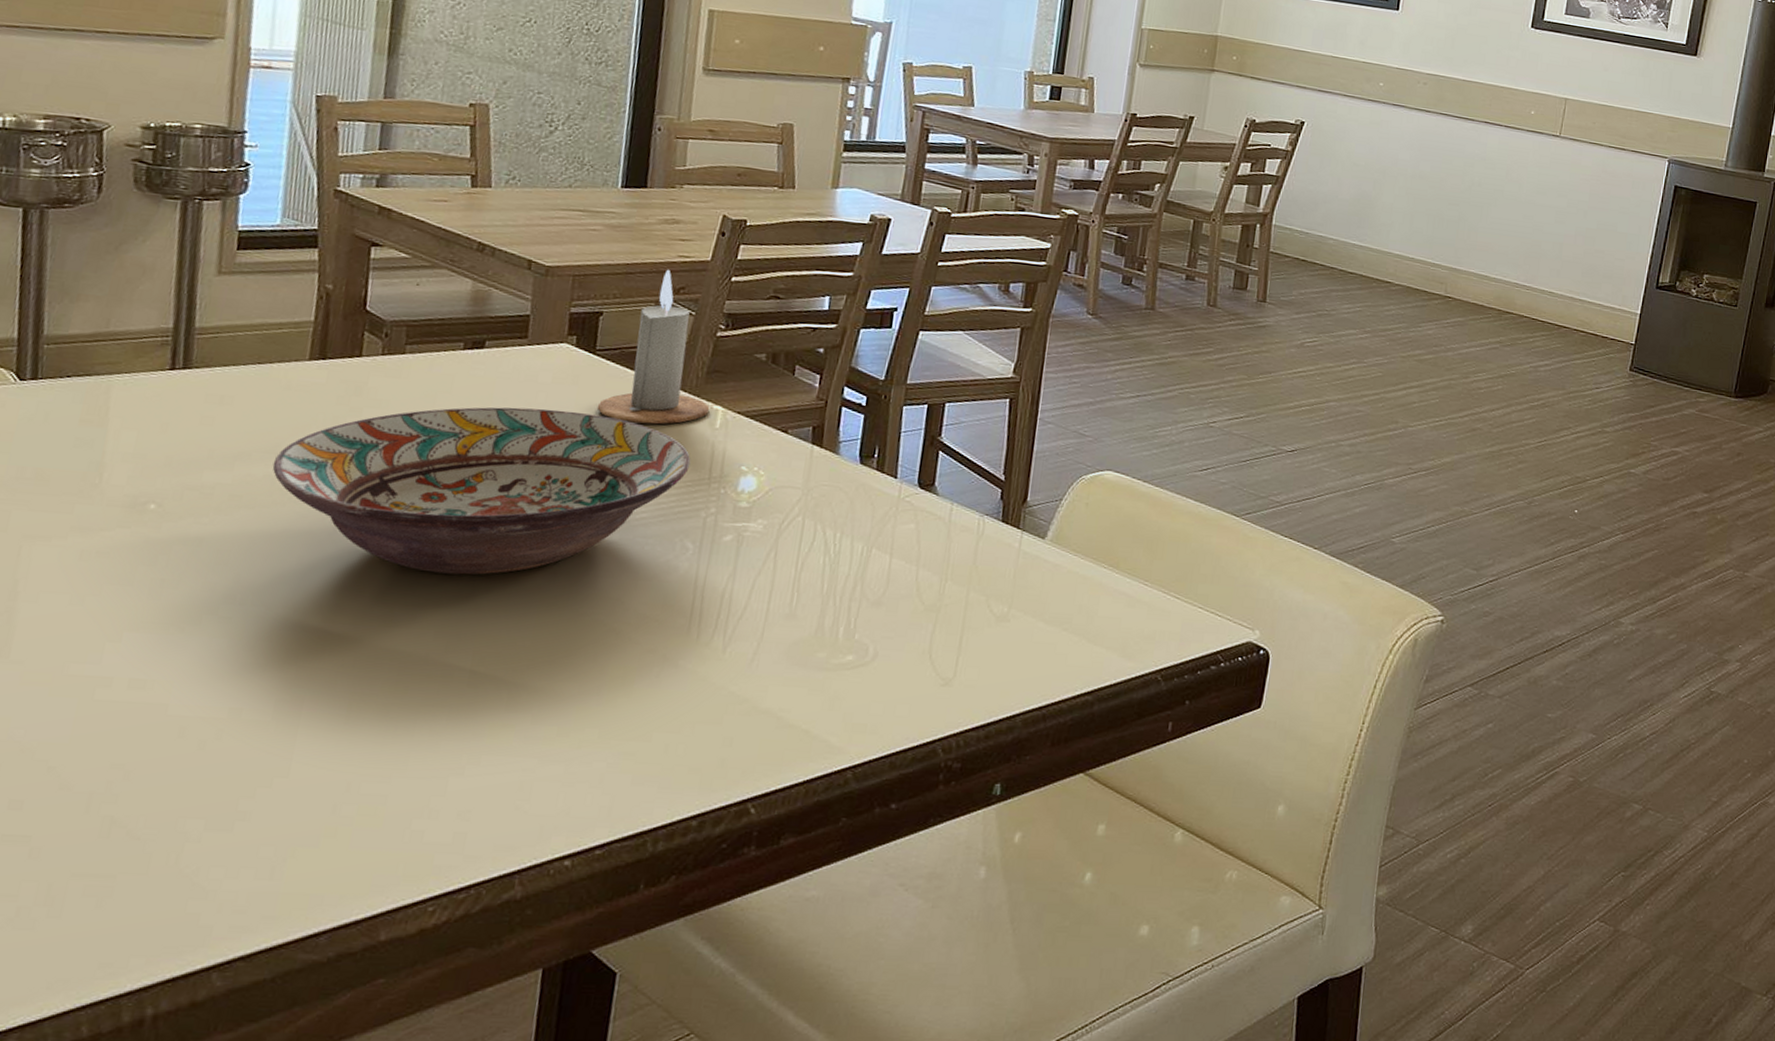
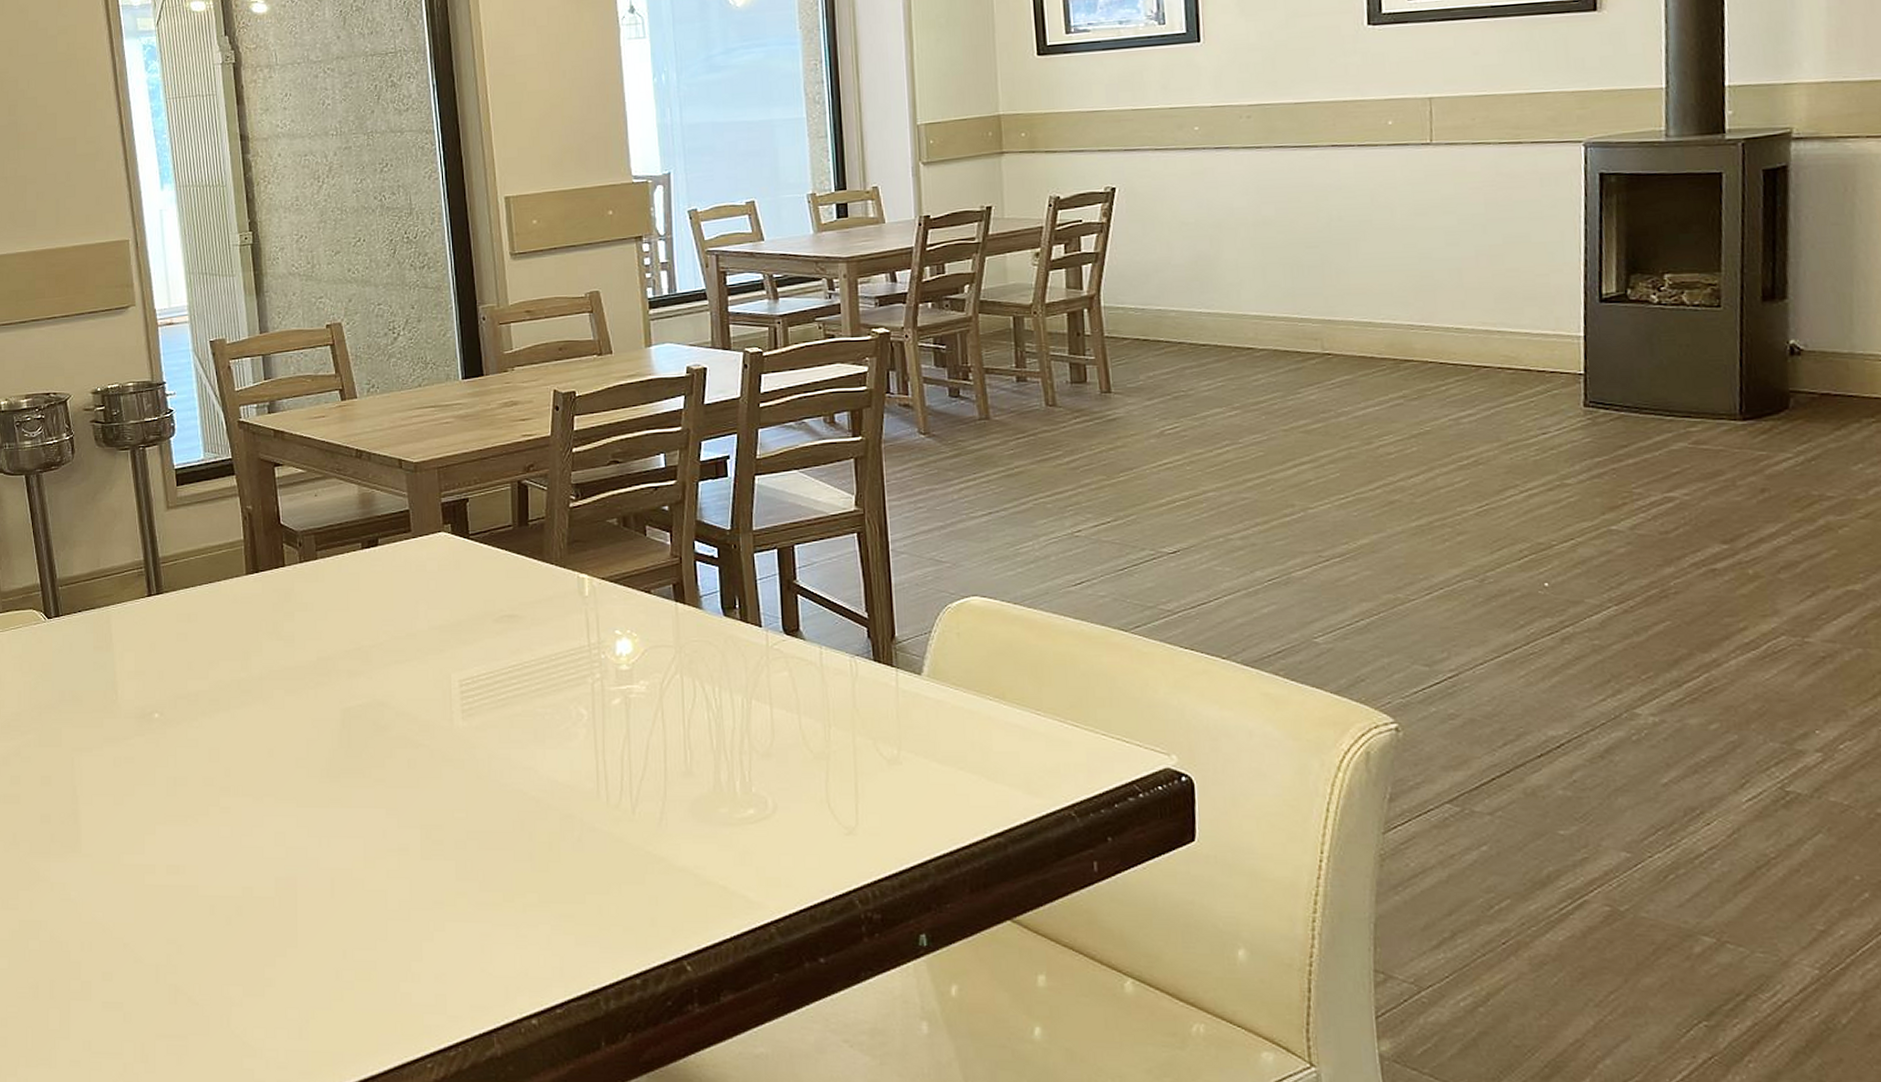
decorative bowl: present [272,407,691,575] -> none [236,594,570,756]
candle: present [596,269,710,425] -> none [480,449,577,599]

